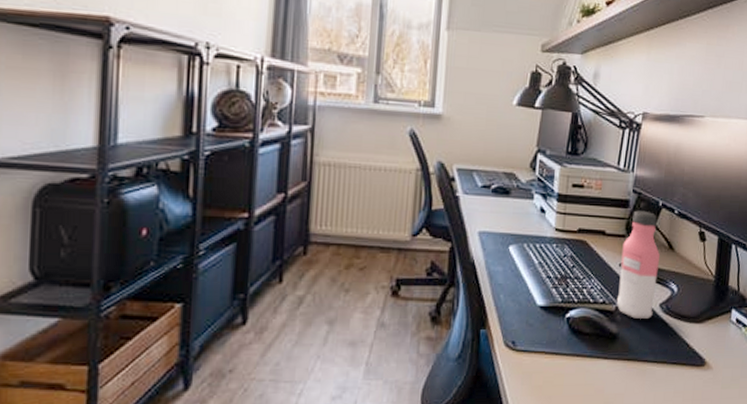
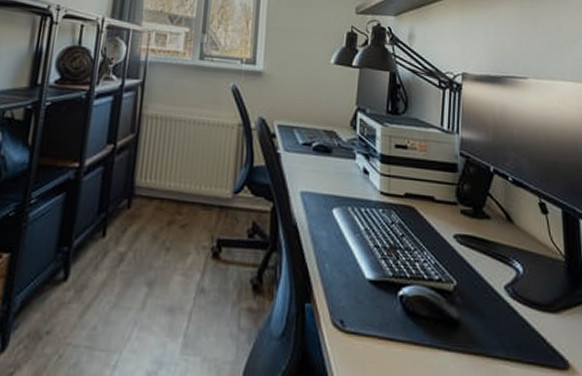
water bottle: present [616,210,661,319] -> none [454,175,499,303]

